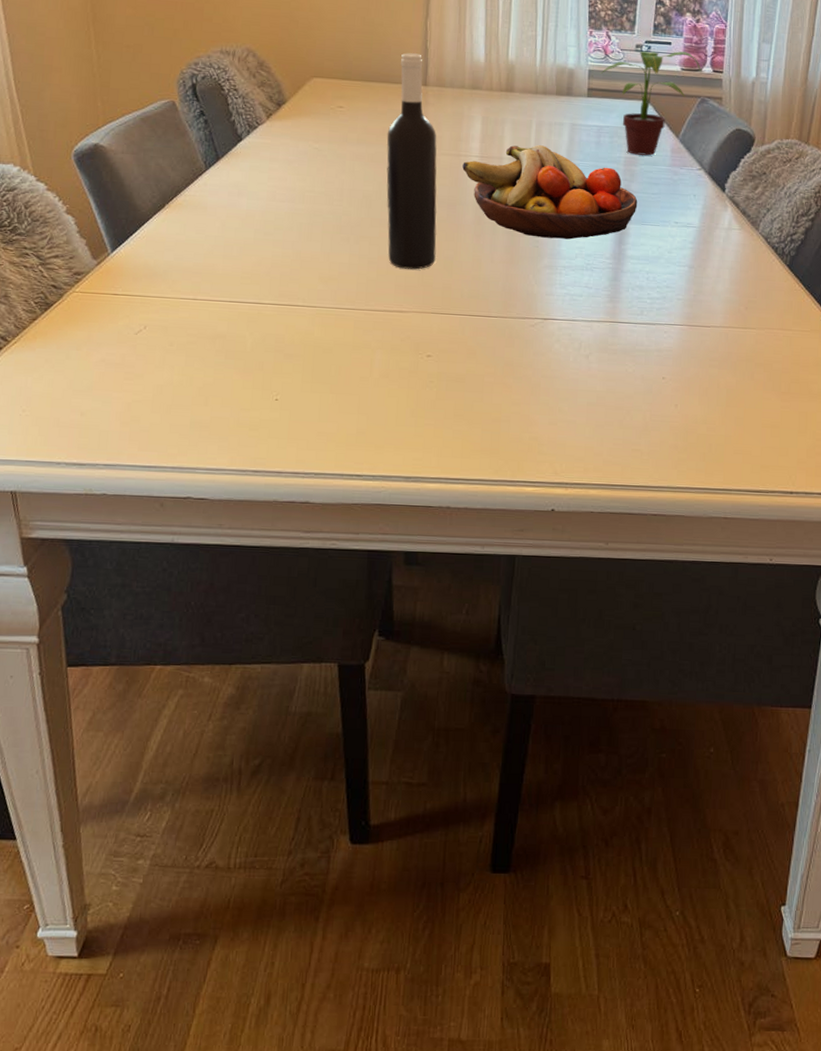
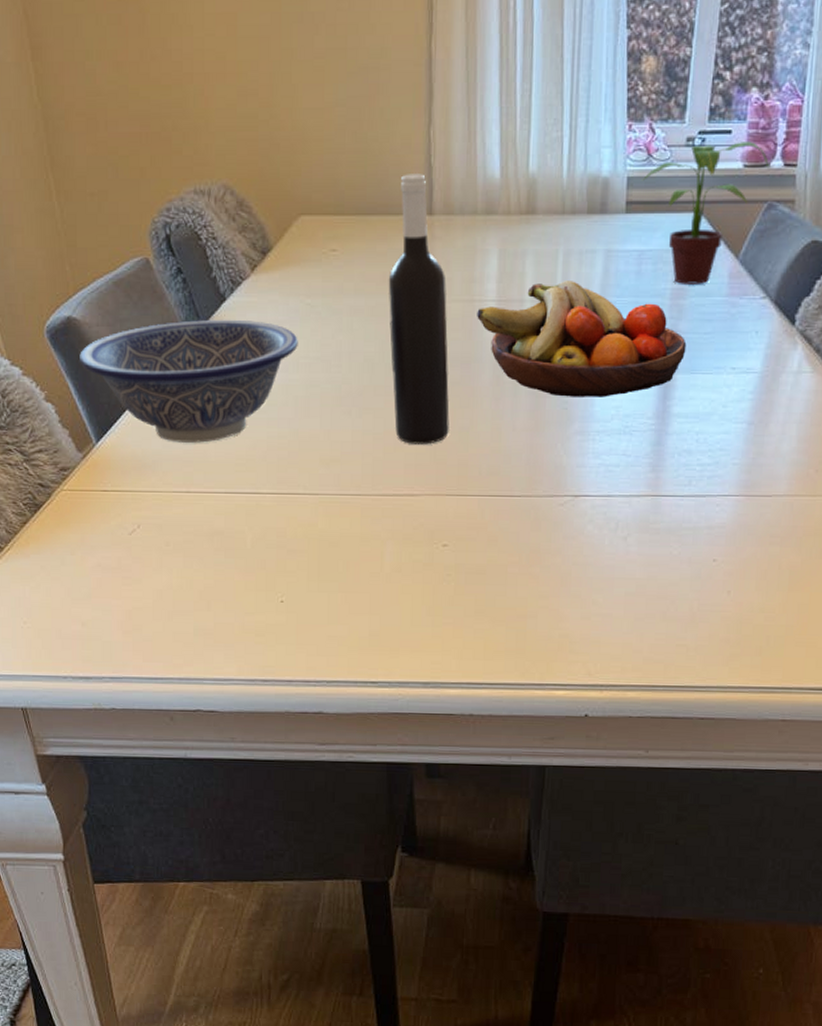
decorative bowl: none [102,154,305,258] -> present [79,319,298,443]

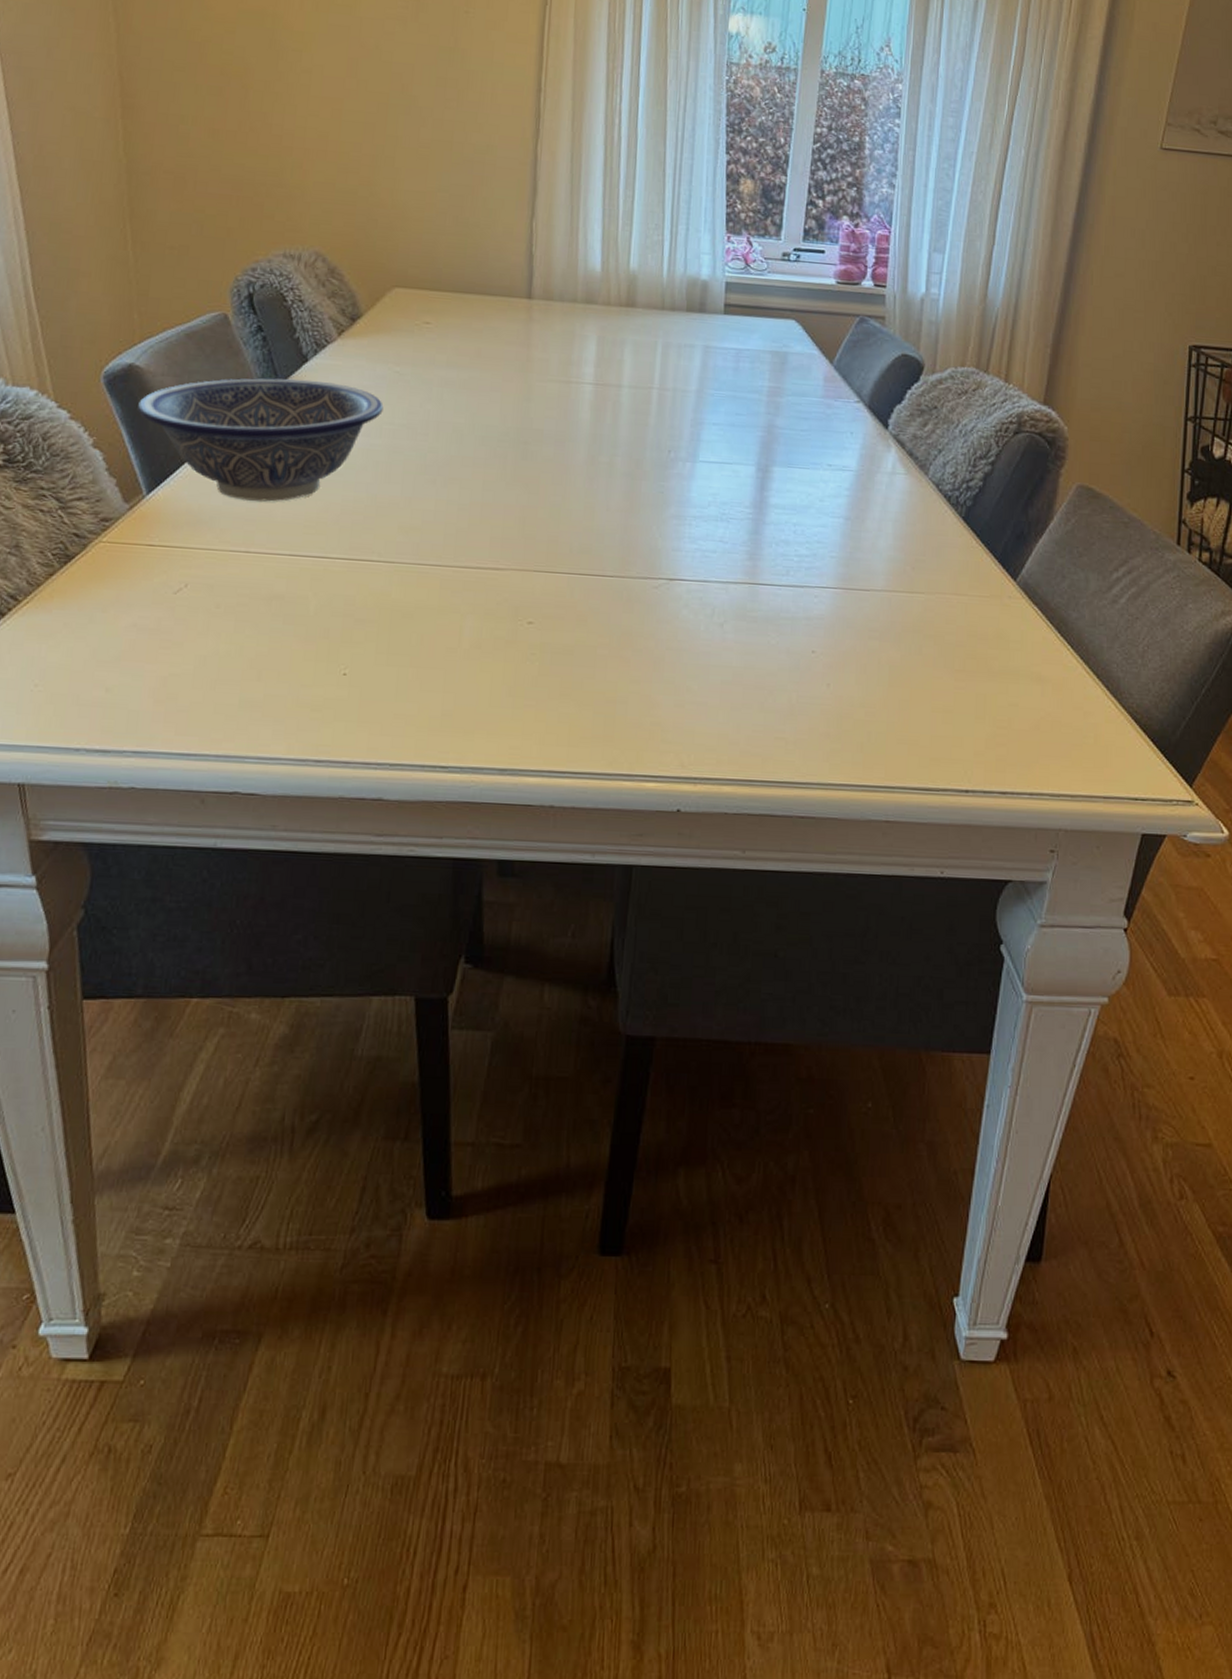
wine bottle: present [388,174,450,445] -> none [481,259,543,519]
fruit bowl: present [477,281,687,397] -> none [573,371,784,484]
potted plant: present [642,142,770,284] -> none [740,260,861,385]

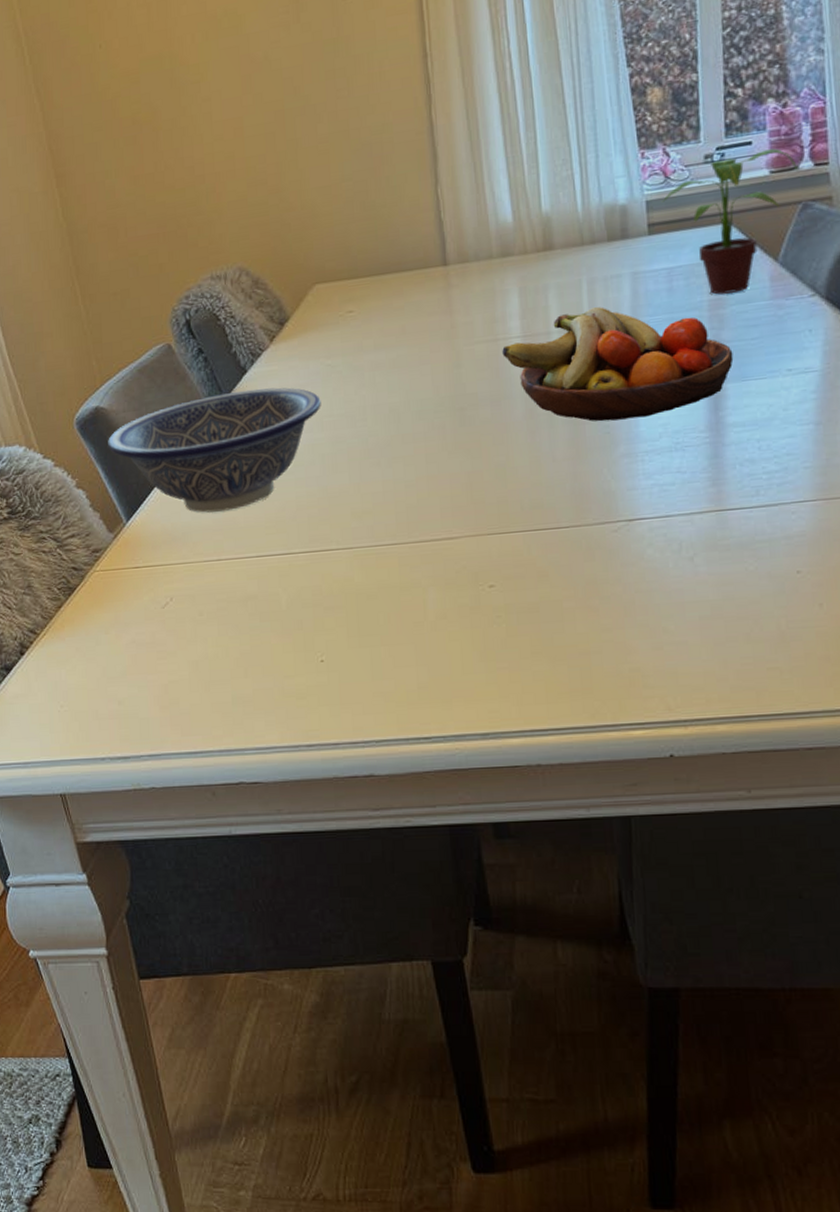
fruit bowl: none [573,371,784,484] -> present [502,307,734,422]
potted plant: none [740,260,861,385] -> present [662,148,800,295]

